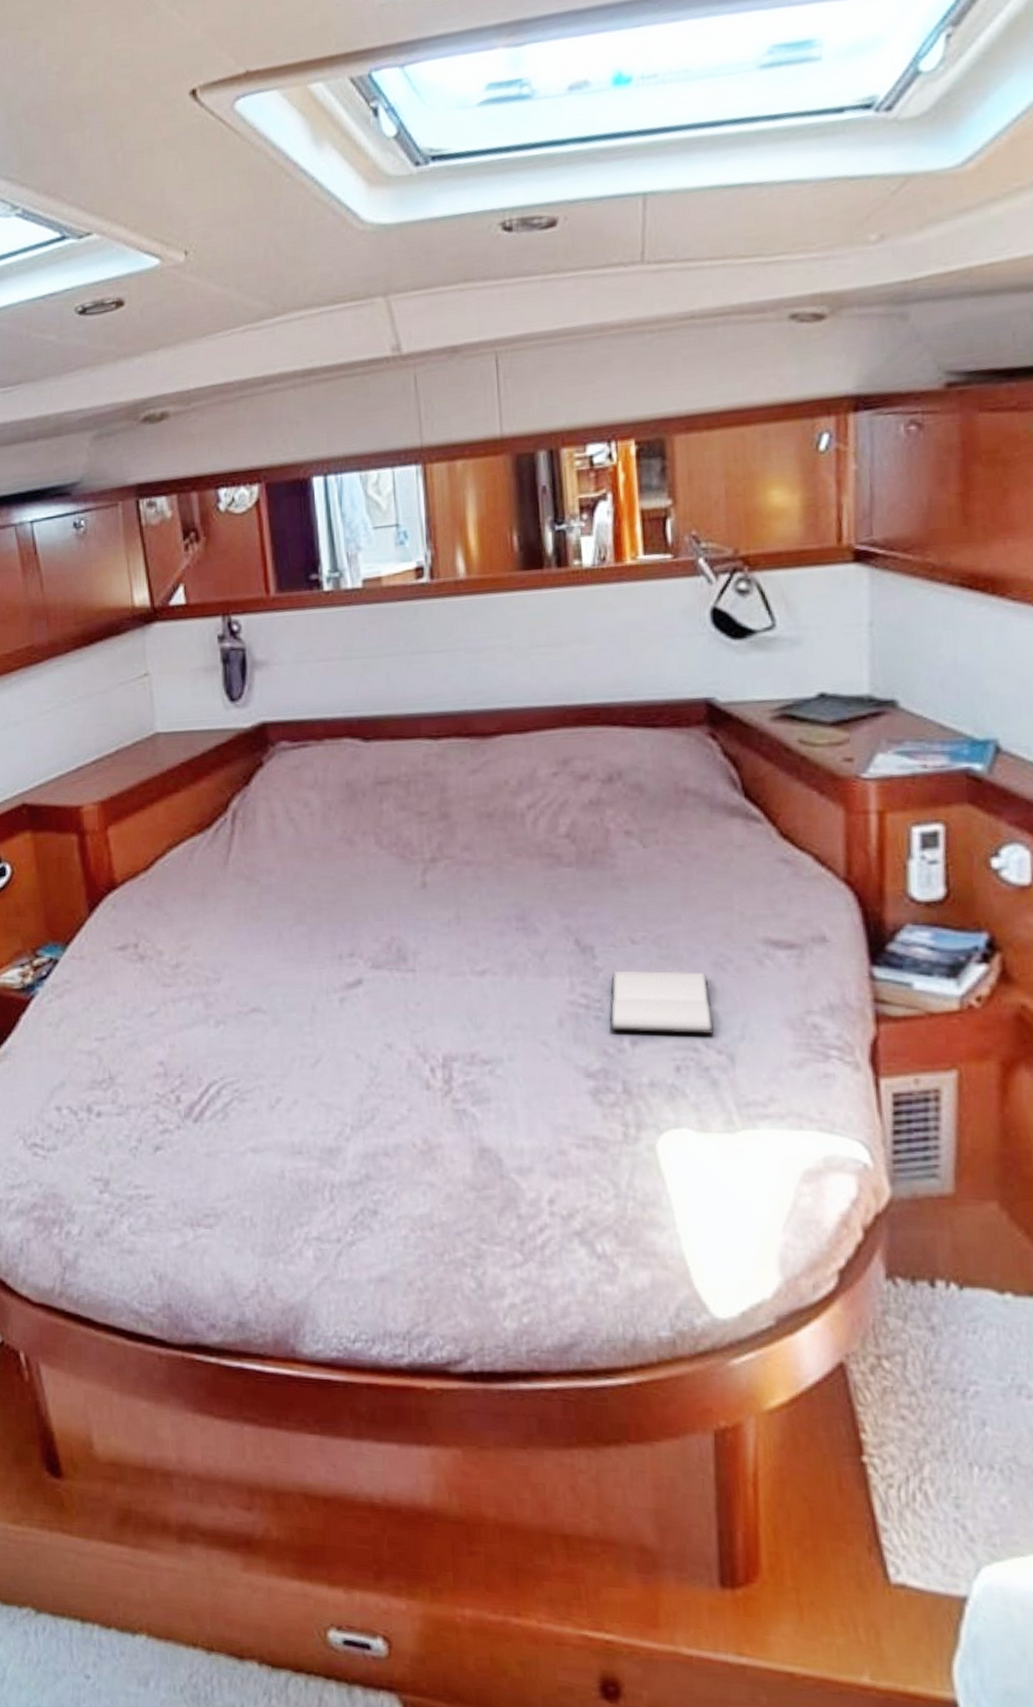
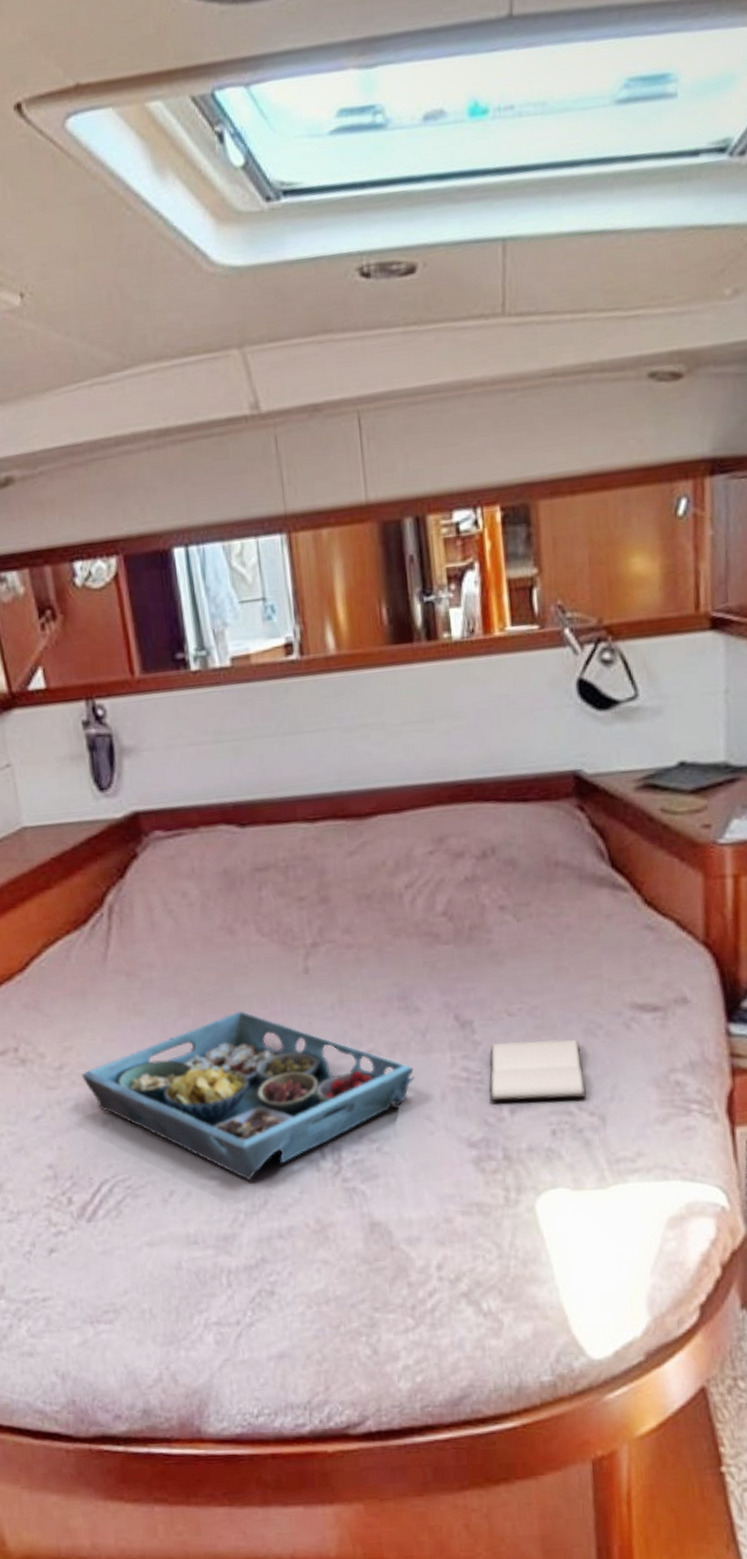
serving tray: none [197,921,532,1095] -> present [82,1011,416,1181]

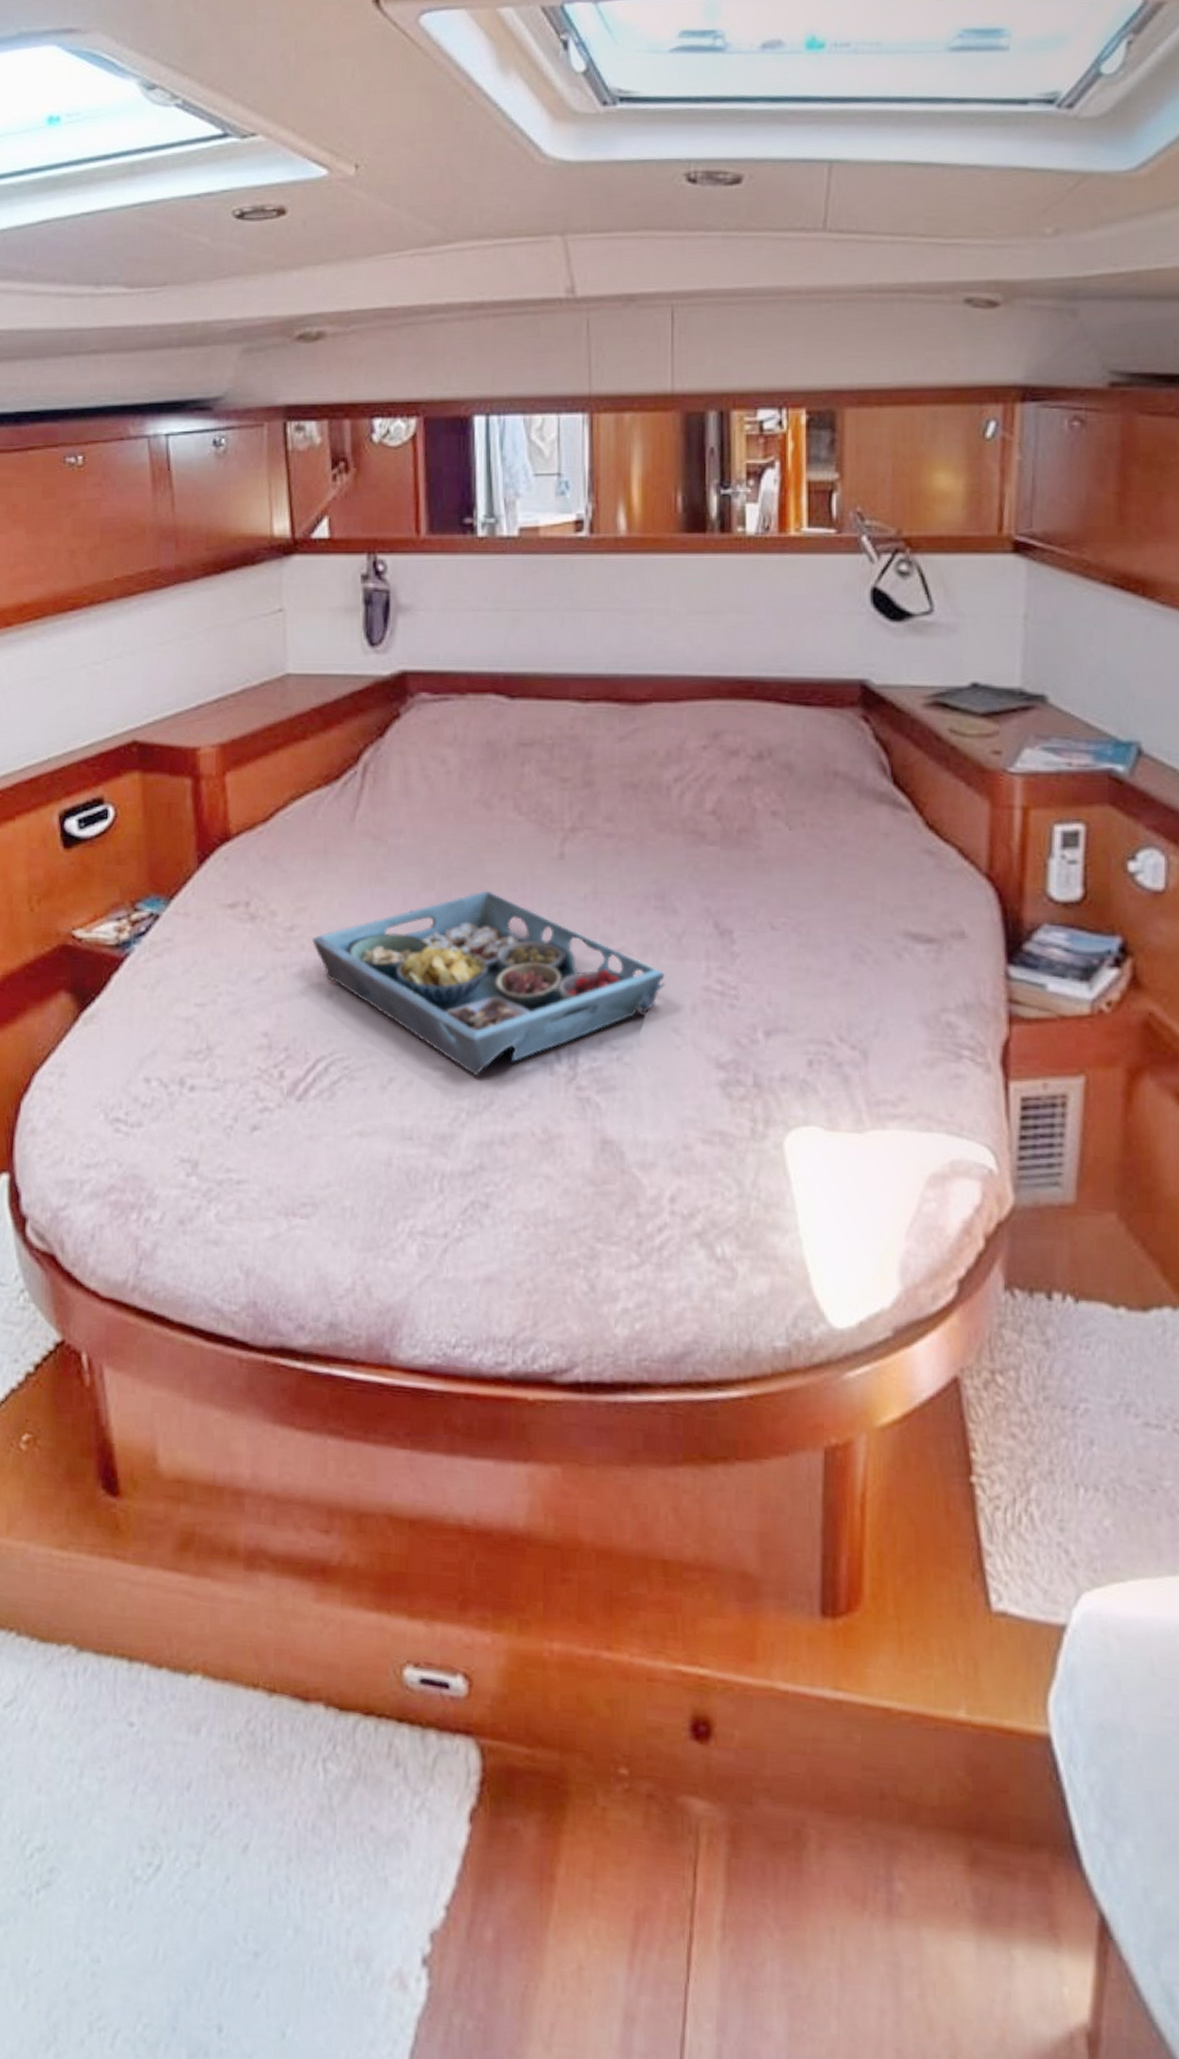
book: present [489,1039,587,1101] -> none [744,957,850,1028]

